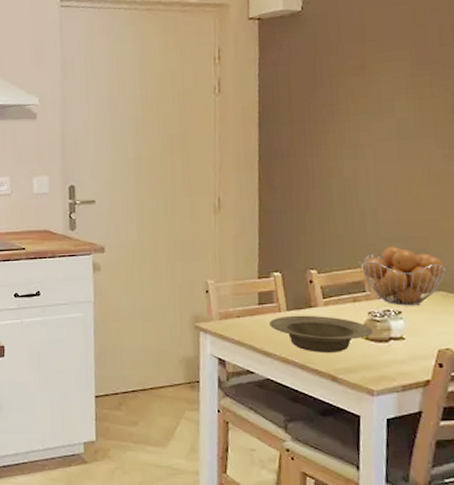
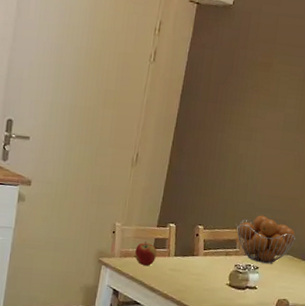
apple: none [237,298,265,327] -> present [135,242,157,266]
bowl: present [270,315,373,353] -> none [159,260,235,294]

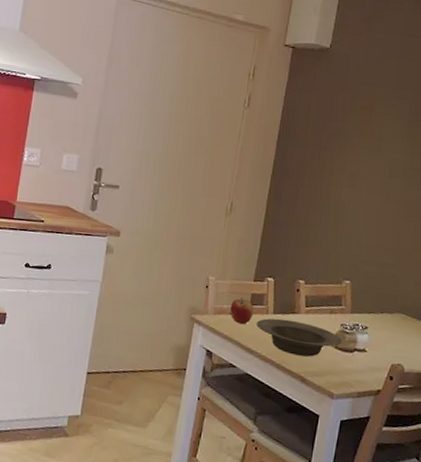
bowl: none [159,260,235,294] -> present [257,318,342,357]
fruit basket: present [237,215,296,264] -> none [342,268,409,324]

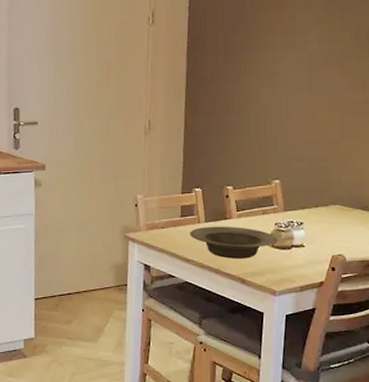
apple: present [230,297,254,325] -> none [162,211,186,237]

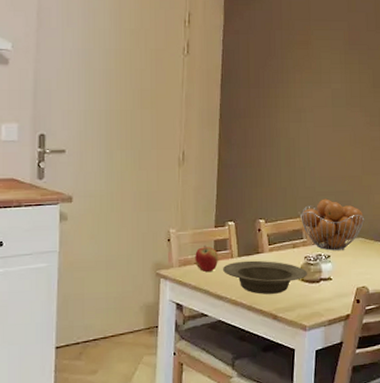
apple: none [162,211,186,237] -> present [195,246,219,273]
fruit basket: none [271,165,343,218] -> present [301,199,365,251]

